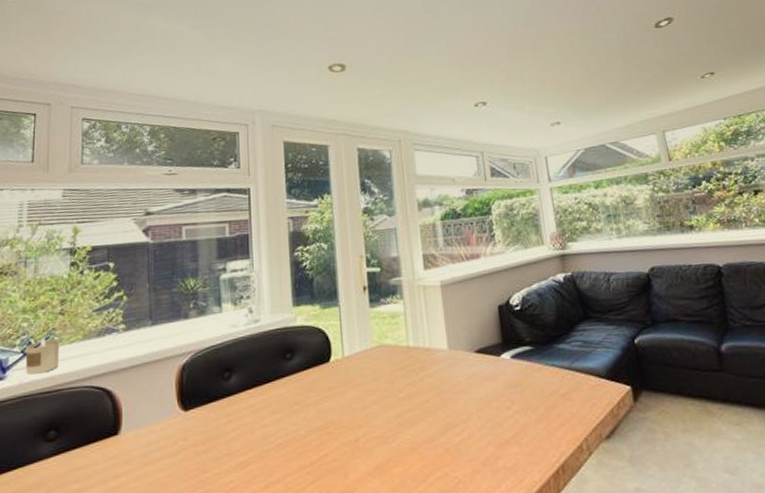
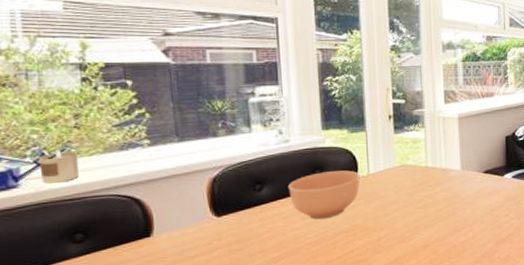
bowl: none [257,353,334,414] -> present [287,170,360,220]

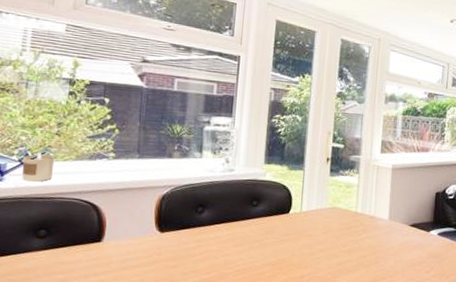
bowl: present [287,170,360,220] -> none [226,203,293,249]

